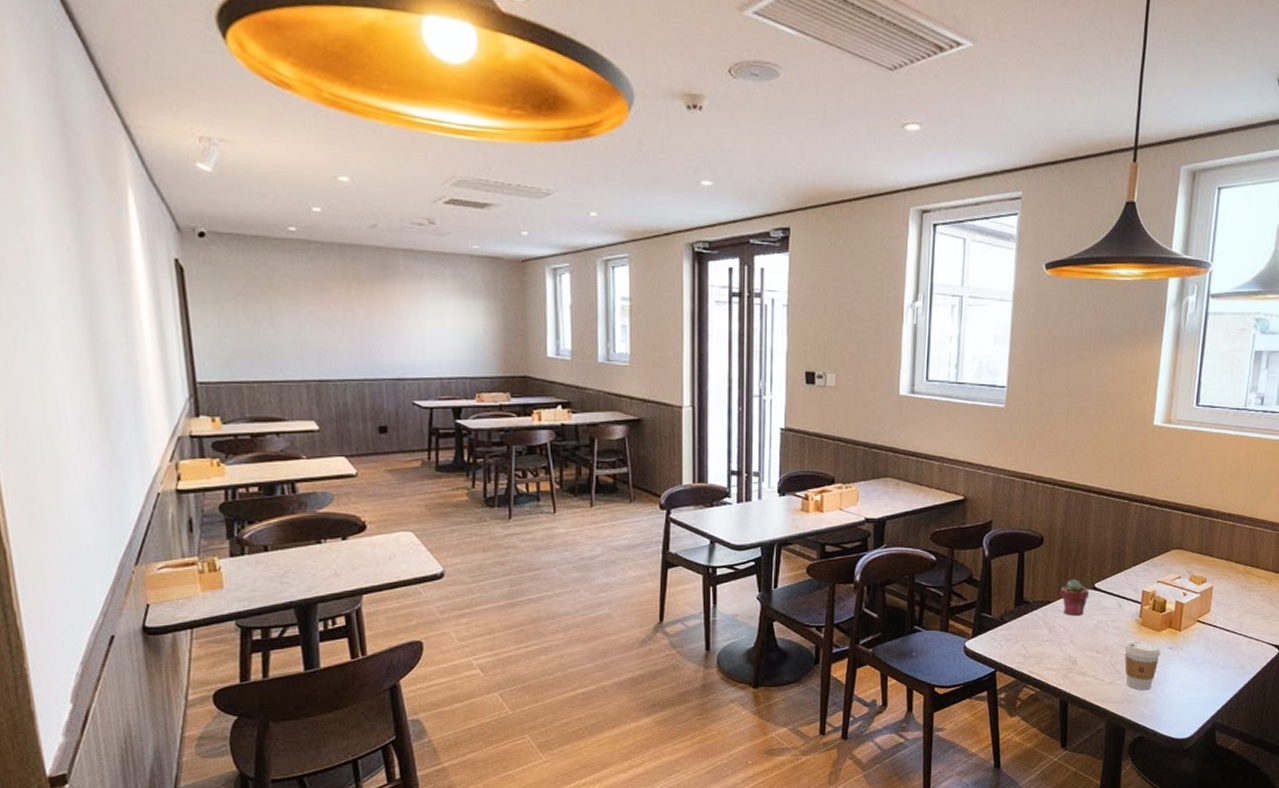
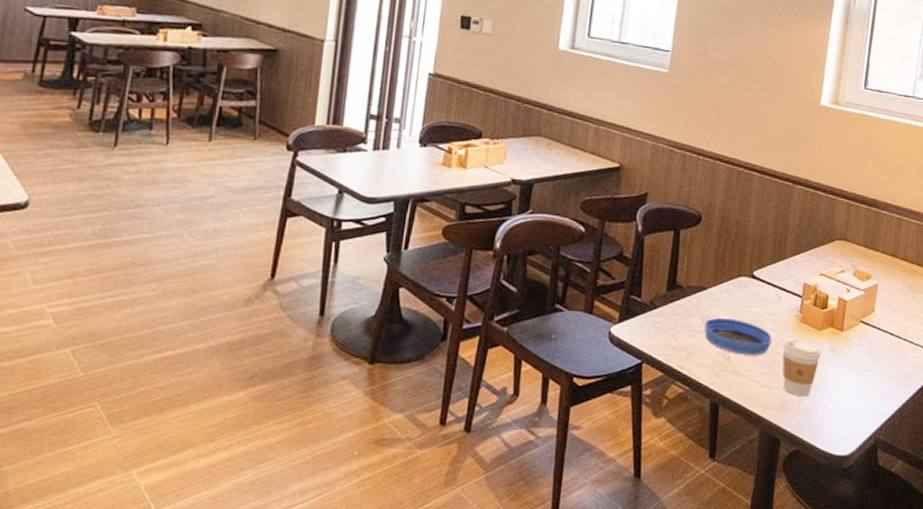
bowl: none [1051,626,1114,658] -> present [704,317,772,356]
potted succulent: present [1060,579,1089,616] -> none [716,264,747,306]

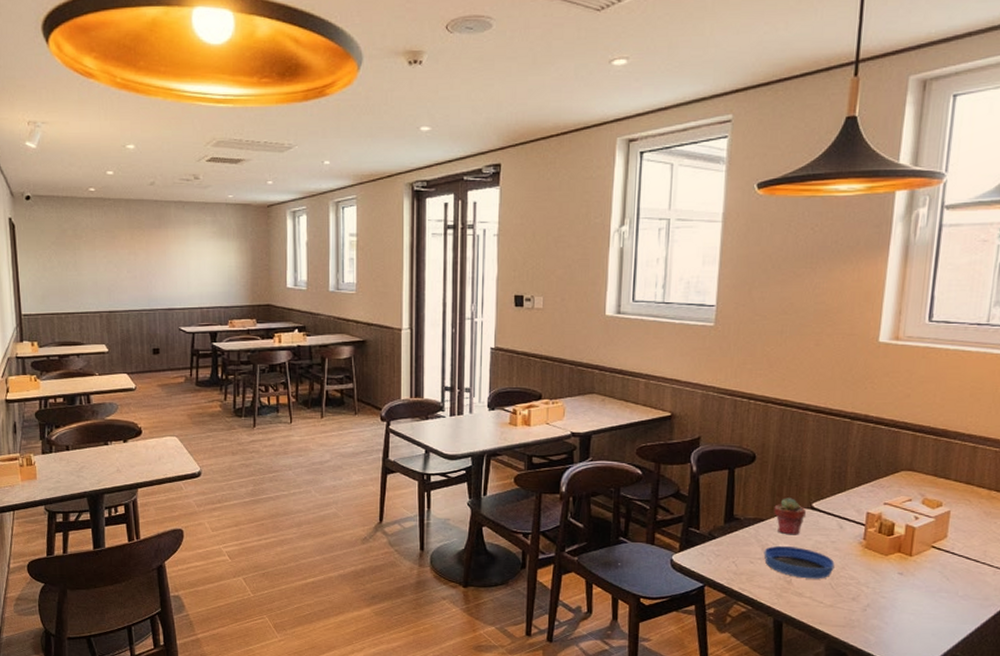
potted succulent: none [716,264,747,306] -> present [774,498,806,535]
coffee cup: present [782,337,821,397] -> none [846,562,888,616]

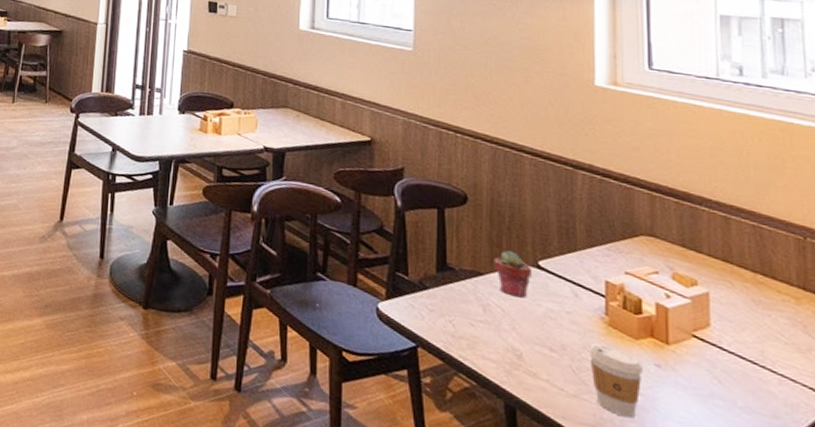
bowl: present [763,545,835,579] -> none [485,307,573,359]
coffee cup: none [846,562,888,616] -> present [589,342,643,418]

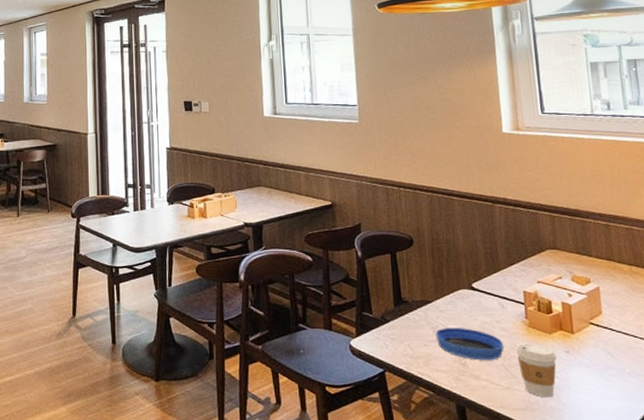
bowl: none [485,307,573,359] -> present [435,327,504,361]
potted succulent: present [493,250,531,298] -> none [437,279,468,316]

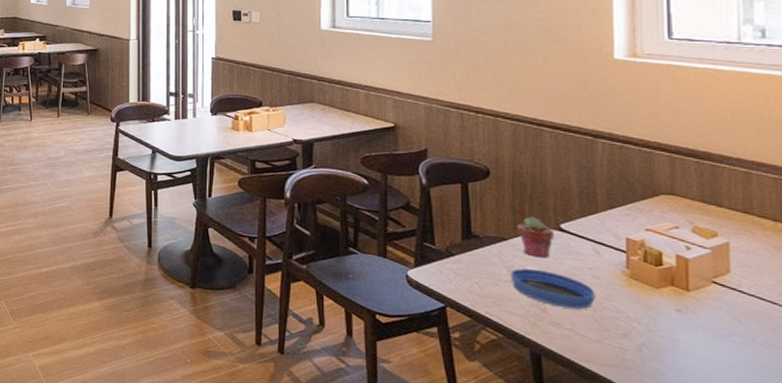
potted succulent: none [437,279,468,316] -> present [516,217,554,258]
coffee cup: present [516,342,557,398] -> none [611,293,663,358]

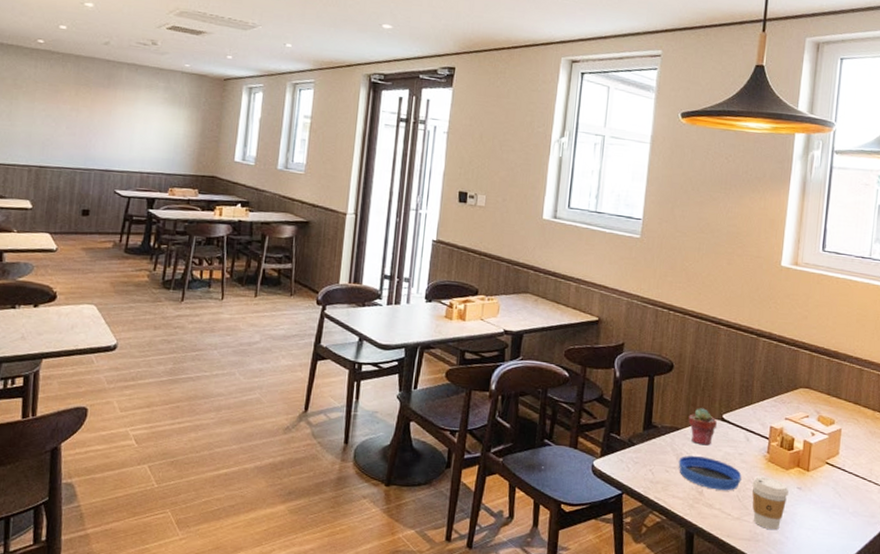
coffee cup: none [611,293,663,358] -> present [752,475,789,530]

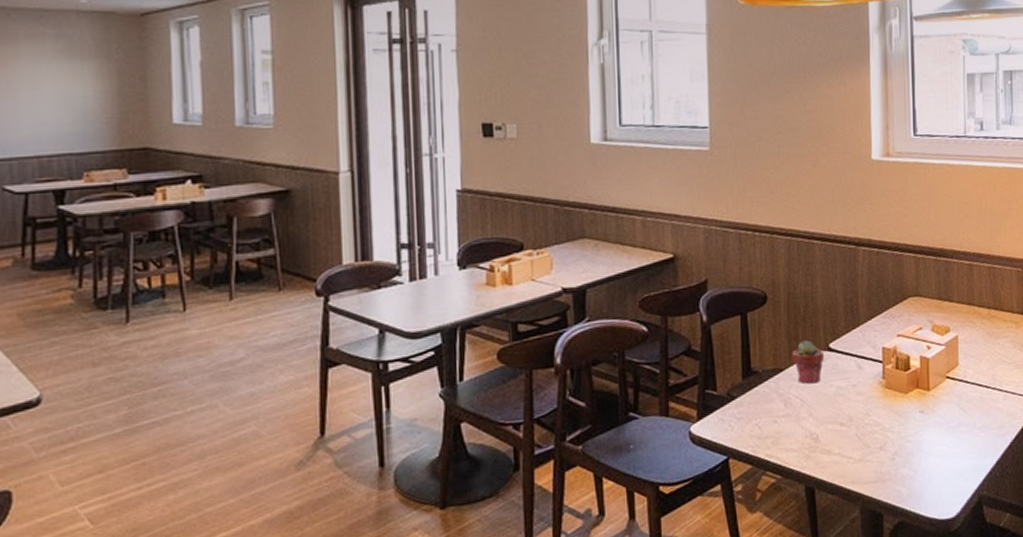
bowl: present [678,455,742,491] -> none [787,396,859,433]
coffee cup: present [752,475,789,530] -> none [871,405,911,466]

